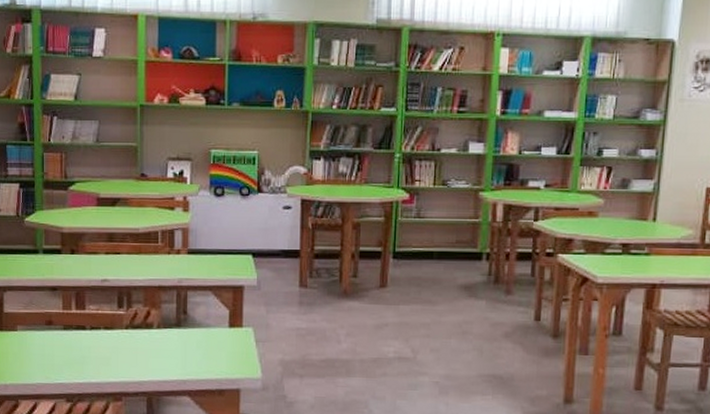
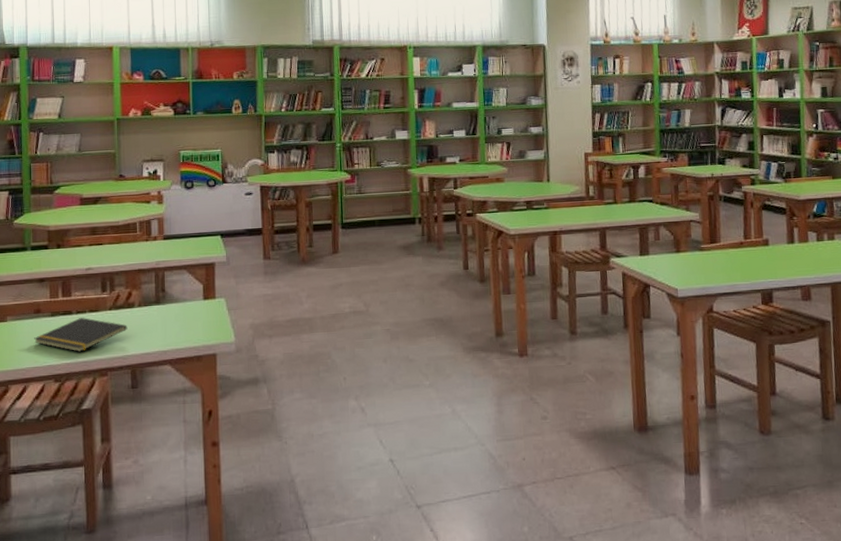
notepad: none [45,334,145,372] -> present [34,318,128,352]

